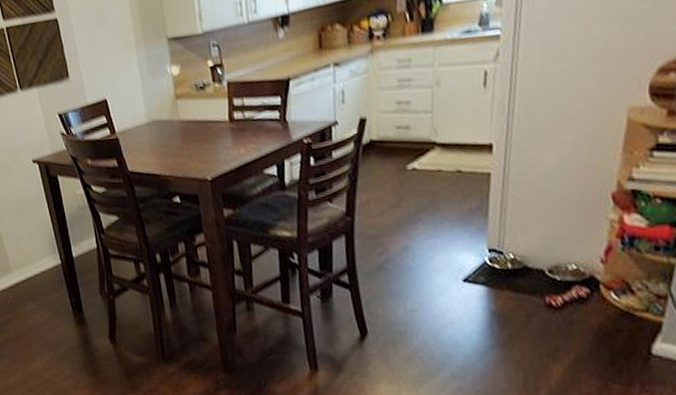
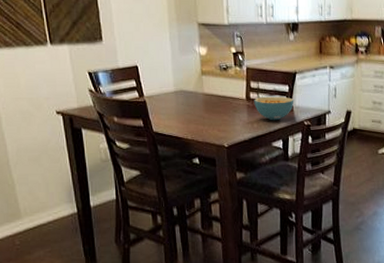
cereal bowl: none [239,111,289,143] -> present [254,96,294,121]

